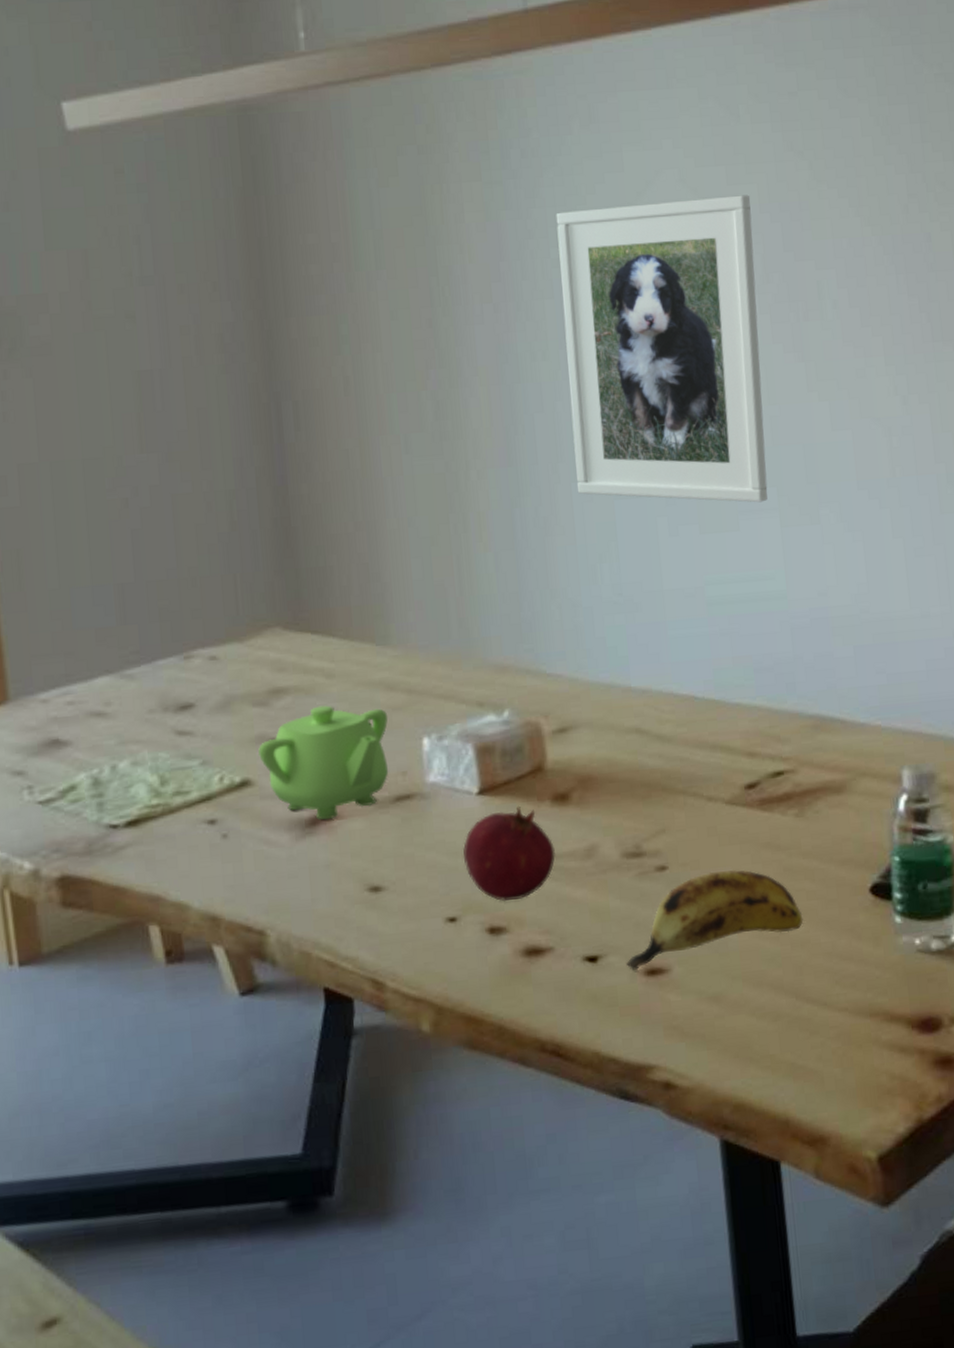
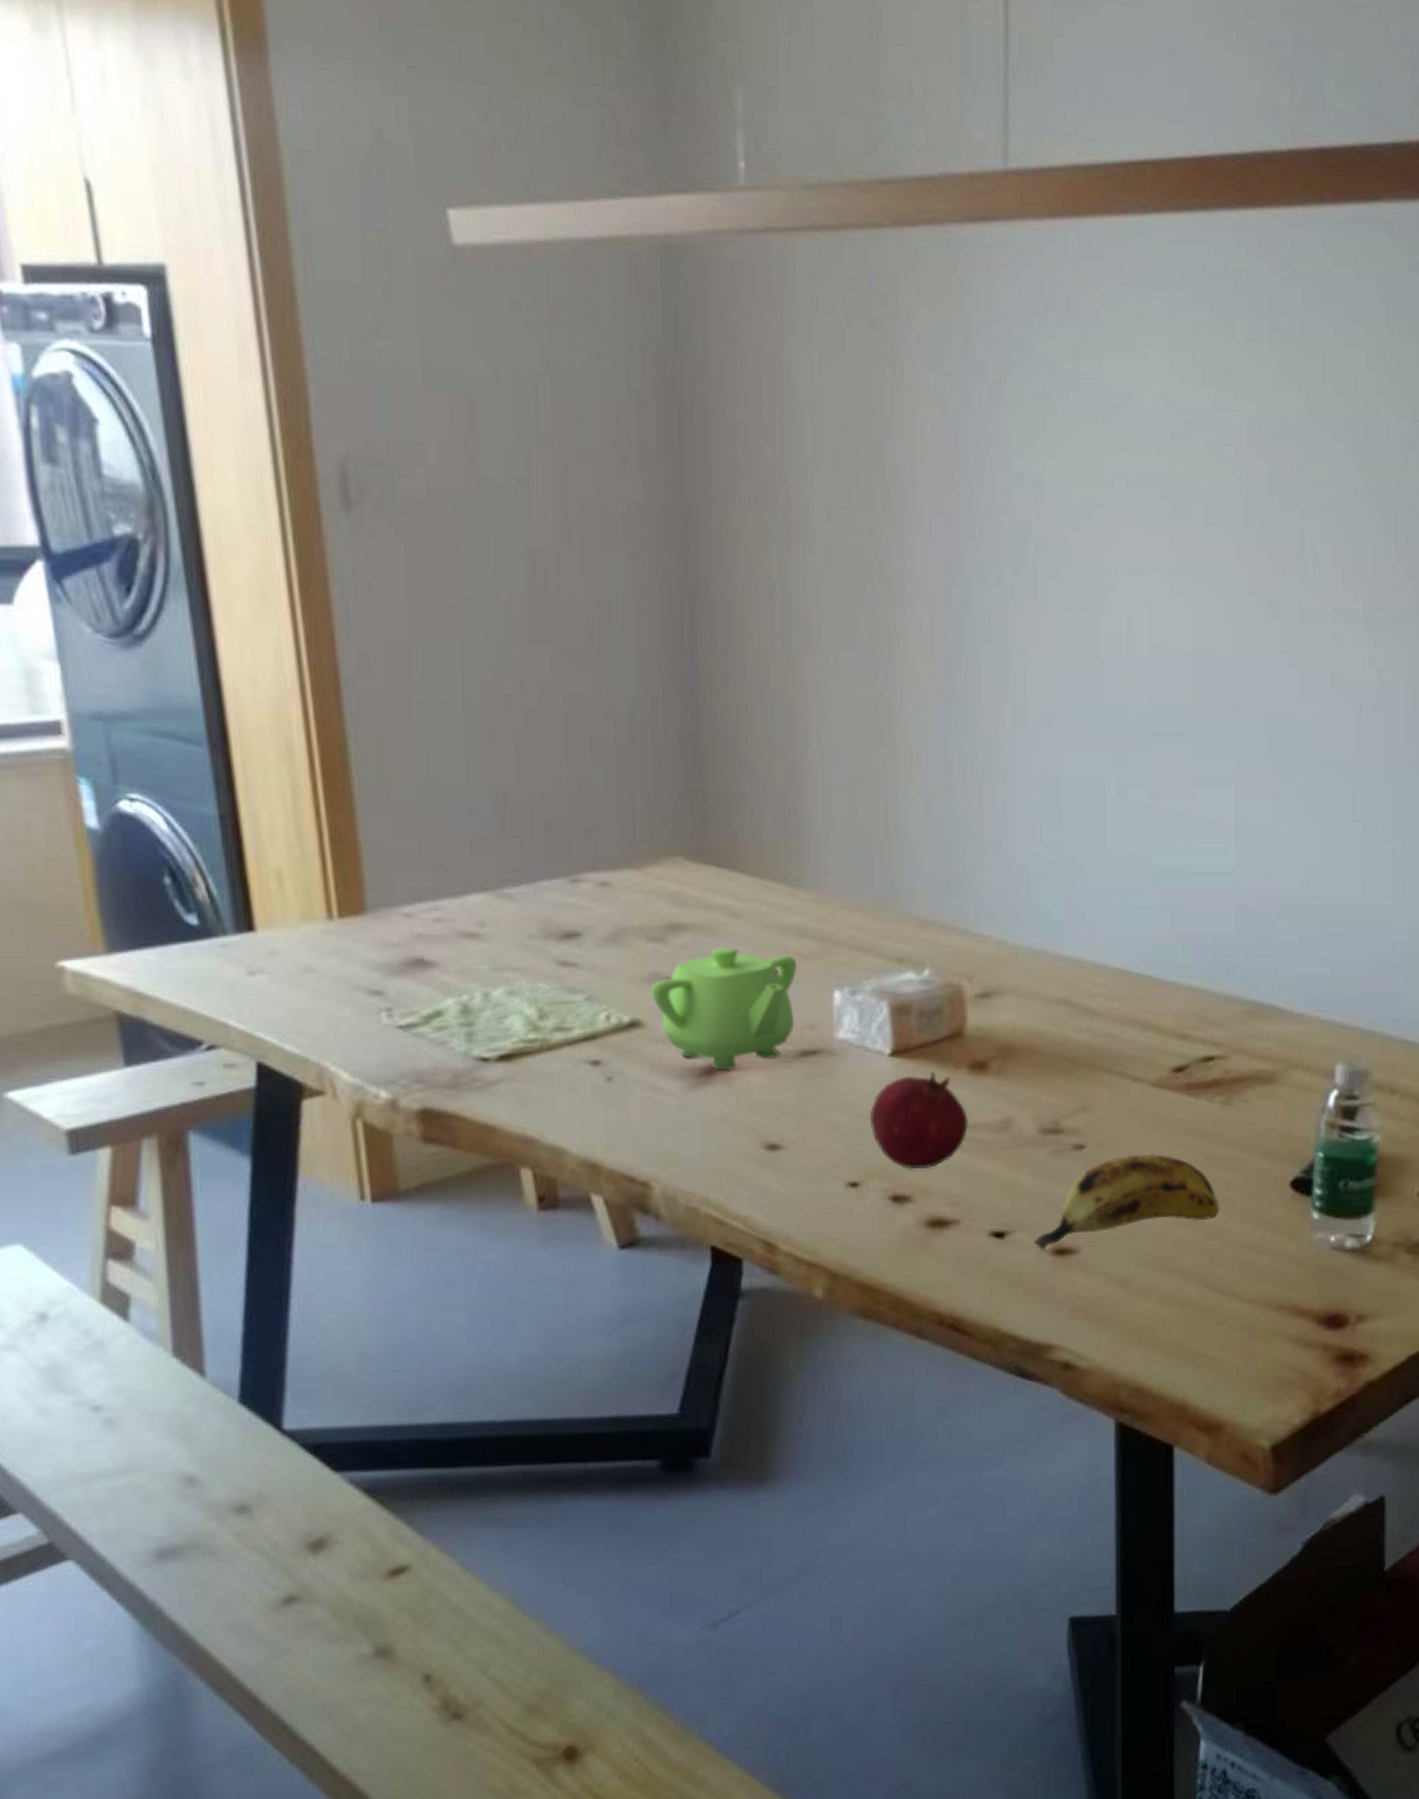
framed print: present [556,194,768,503] -> none [1021,418,1239,770]

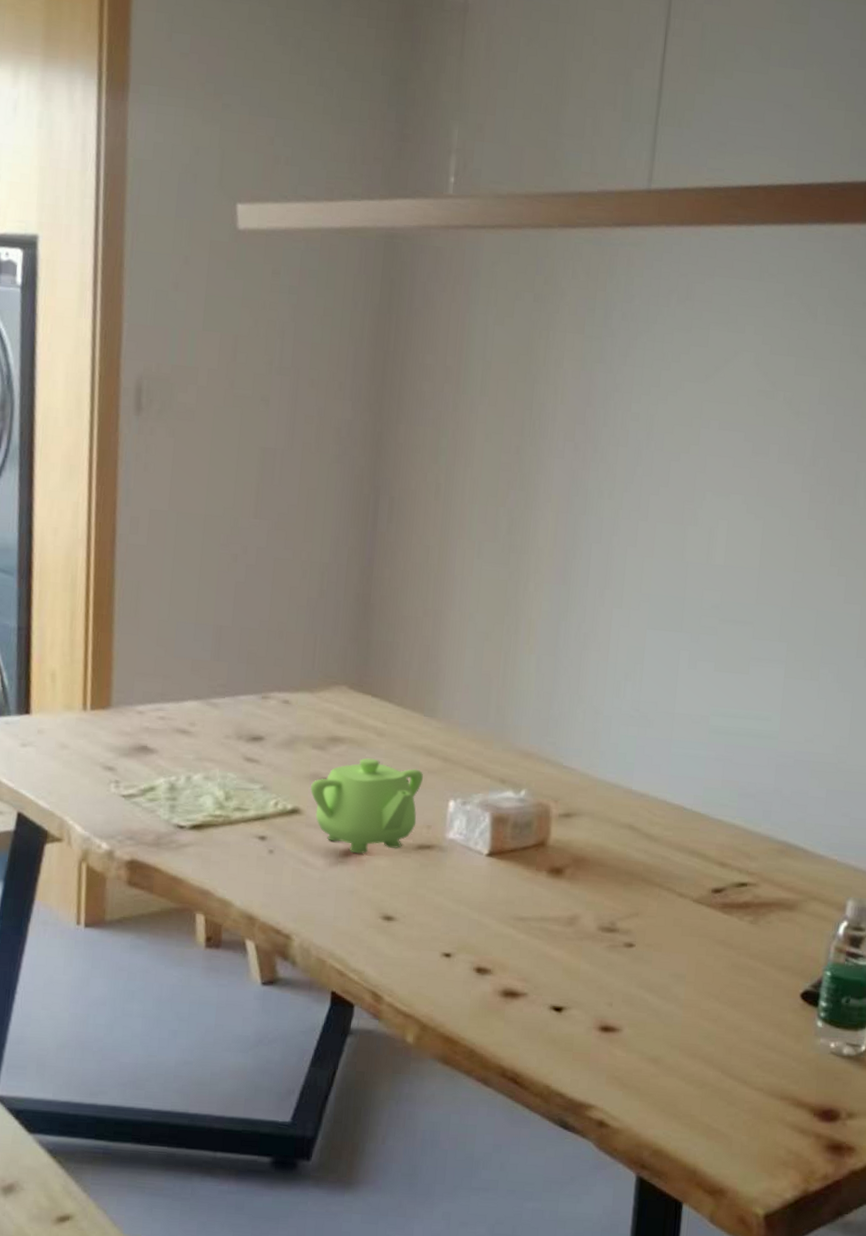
fruit: present [871,1071,968,1170] -> none [466,871,543,949]
banana: present [1035,1154,1220,1249] -> none [586,955,741,1025]

